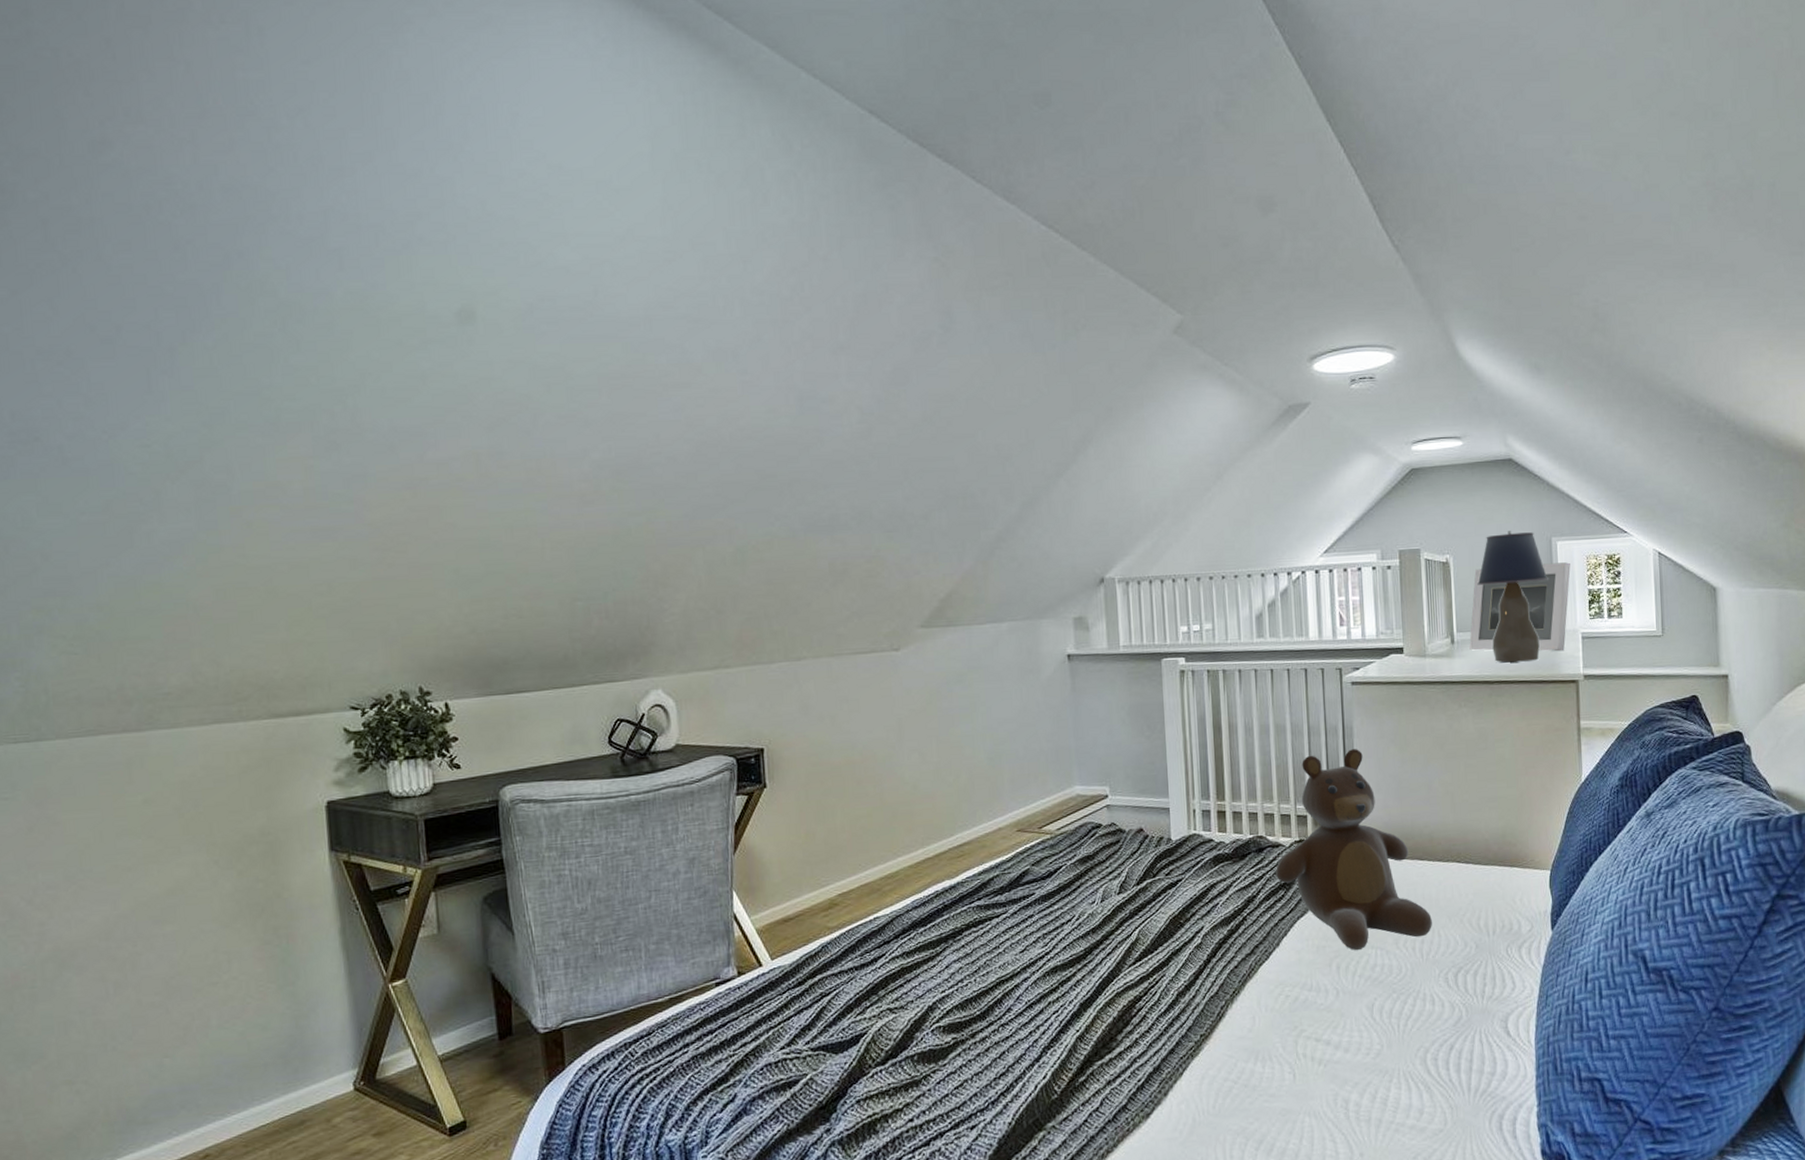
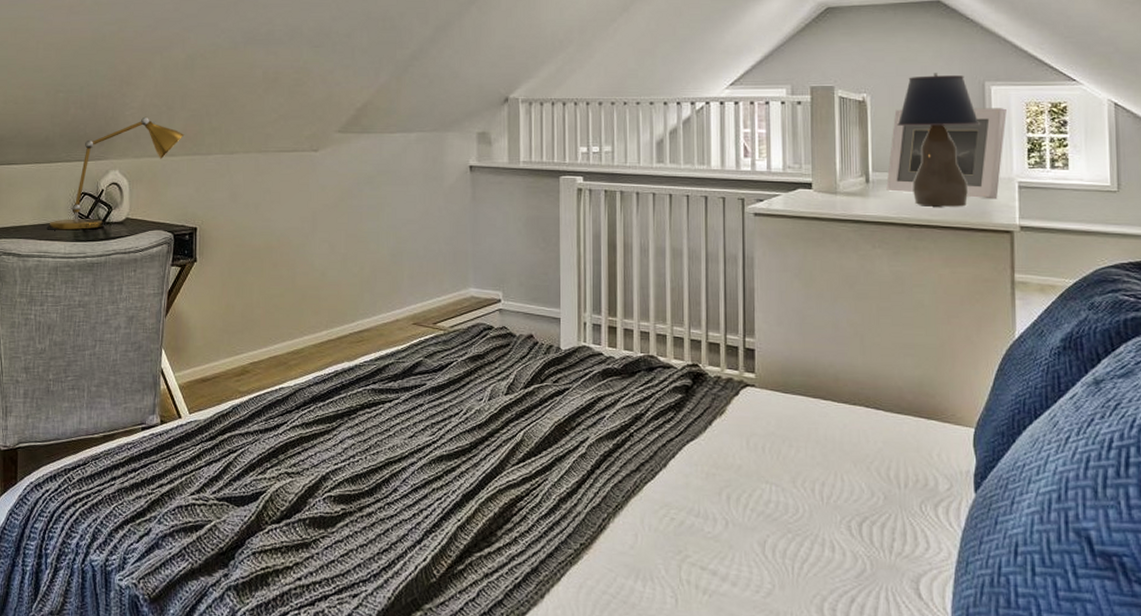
desk lamp: none [575,623,740,768] -> present [46,116,185,231]
teddy bear: present [1275,749,1432,951] -> none [665,280,835,484]

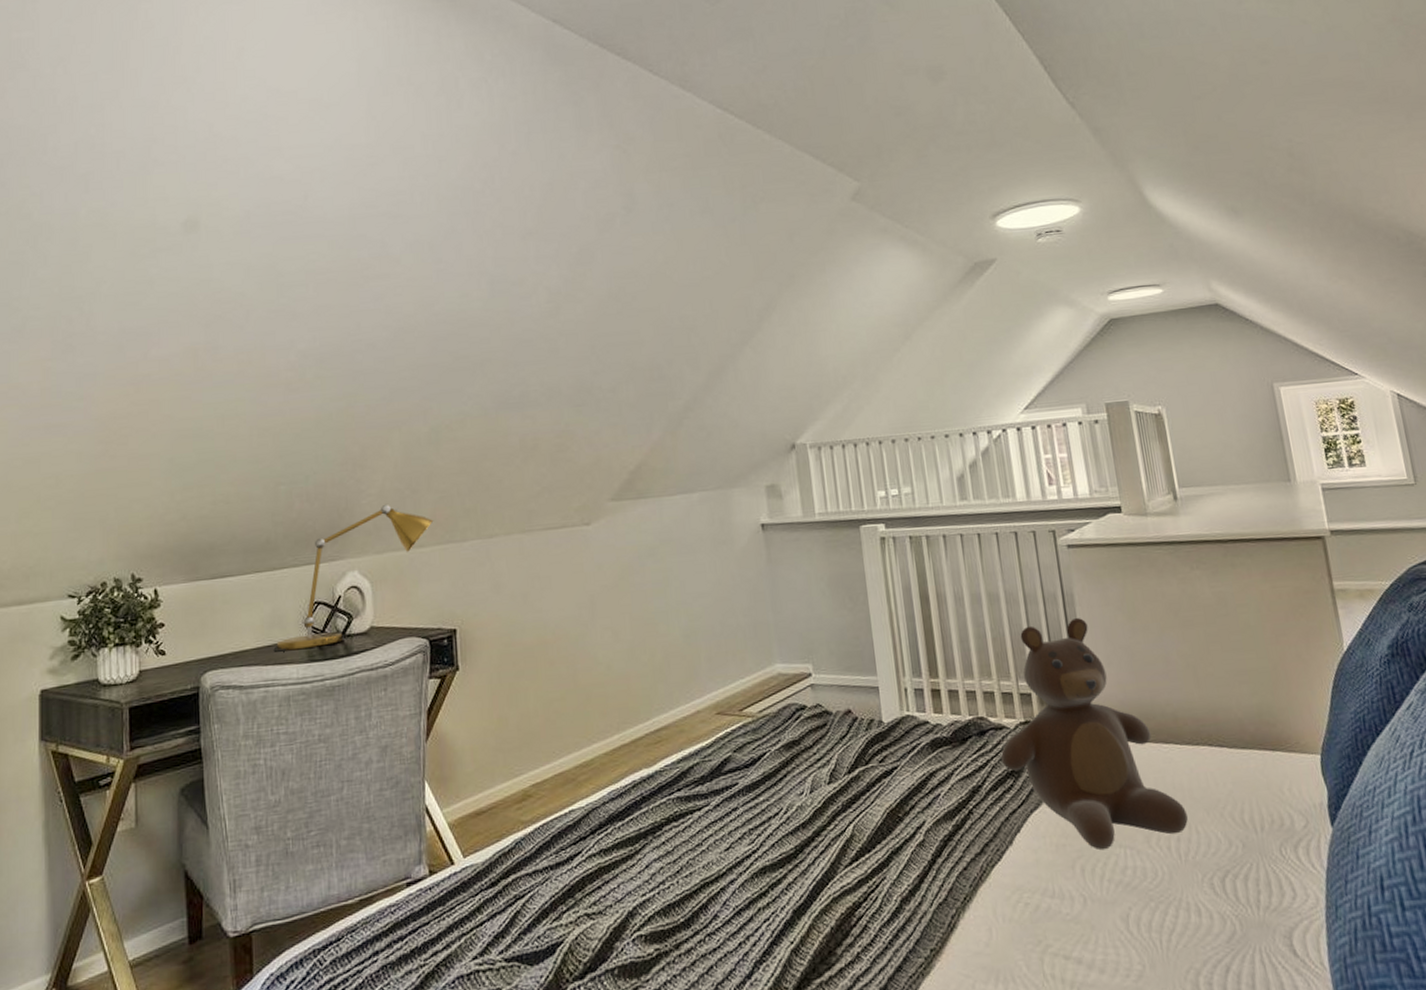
teddy bear: none [665,280,835,484] -> present [1000,618,1188,851]
picture frame: present [886,108,1007,200] -> none [1191,408,1304,507]
table lamp: present [897,73,980,207] -> none [1195,378,1276,520]

